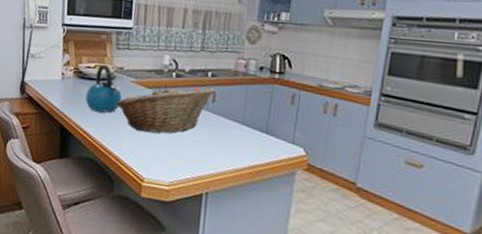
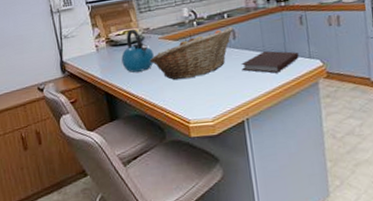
notebook: none [213,123,281,151] -> present [241,51,299,73]

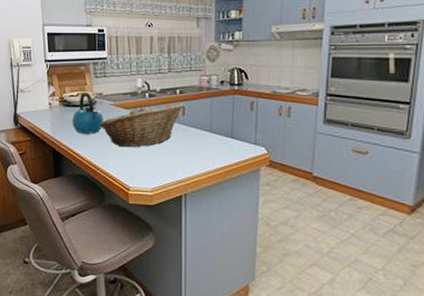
notebook: present [241,51,299,73] -> none [186,132,245,154]

